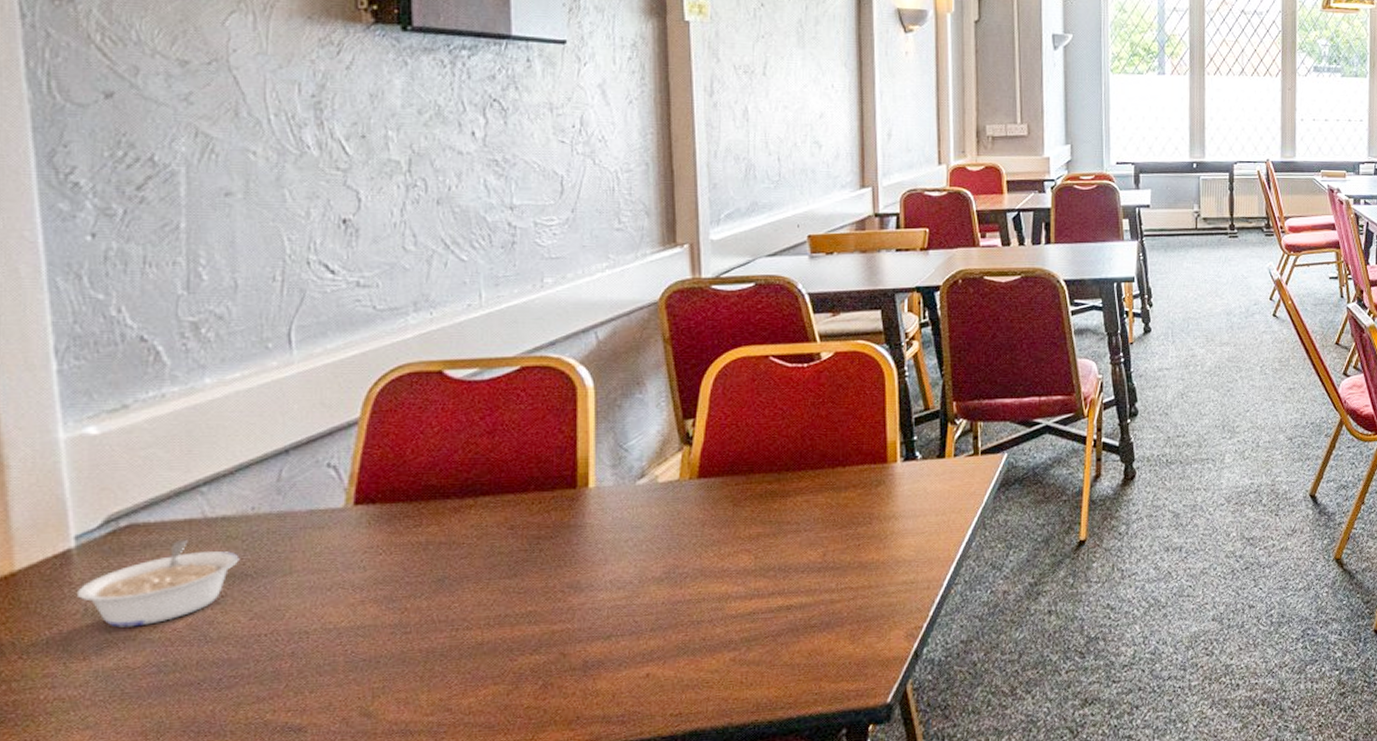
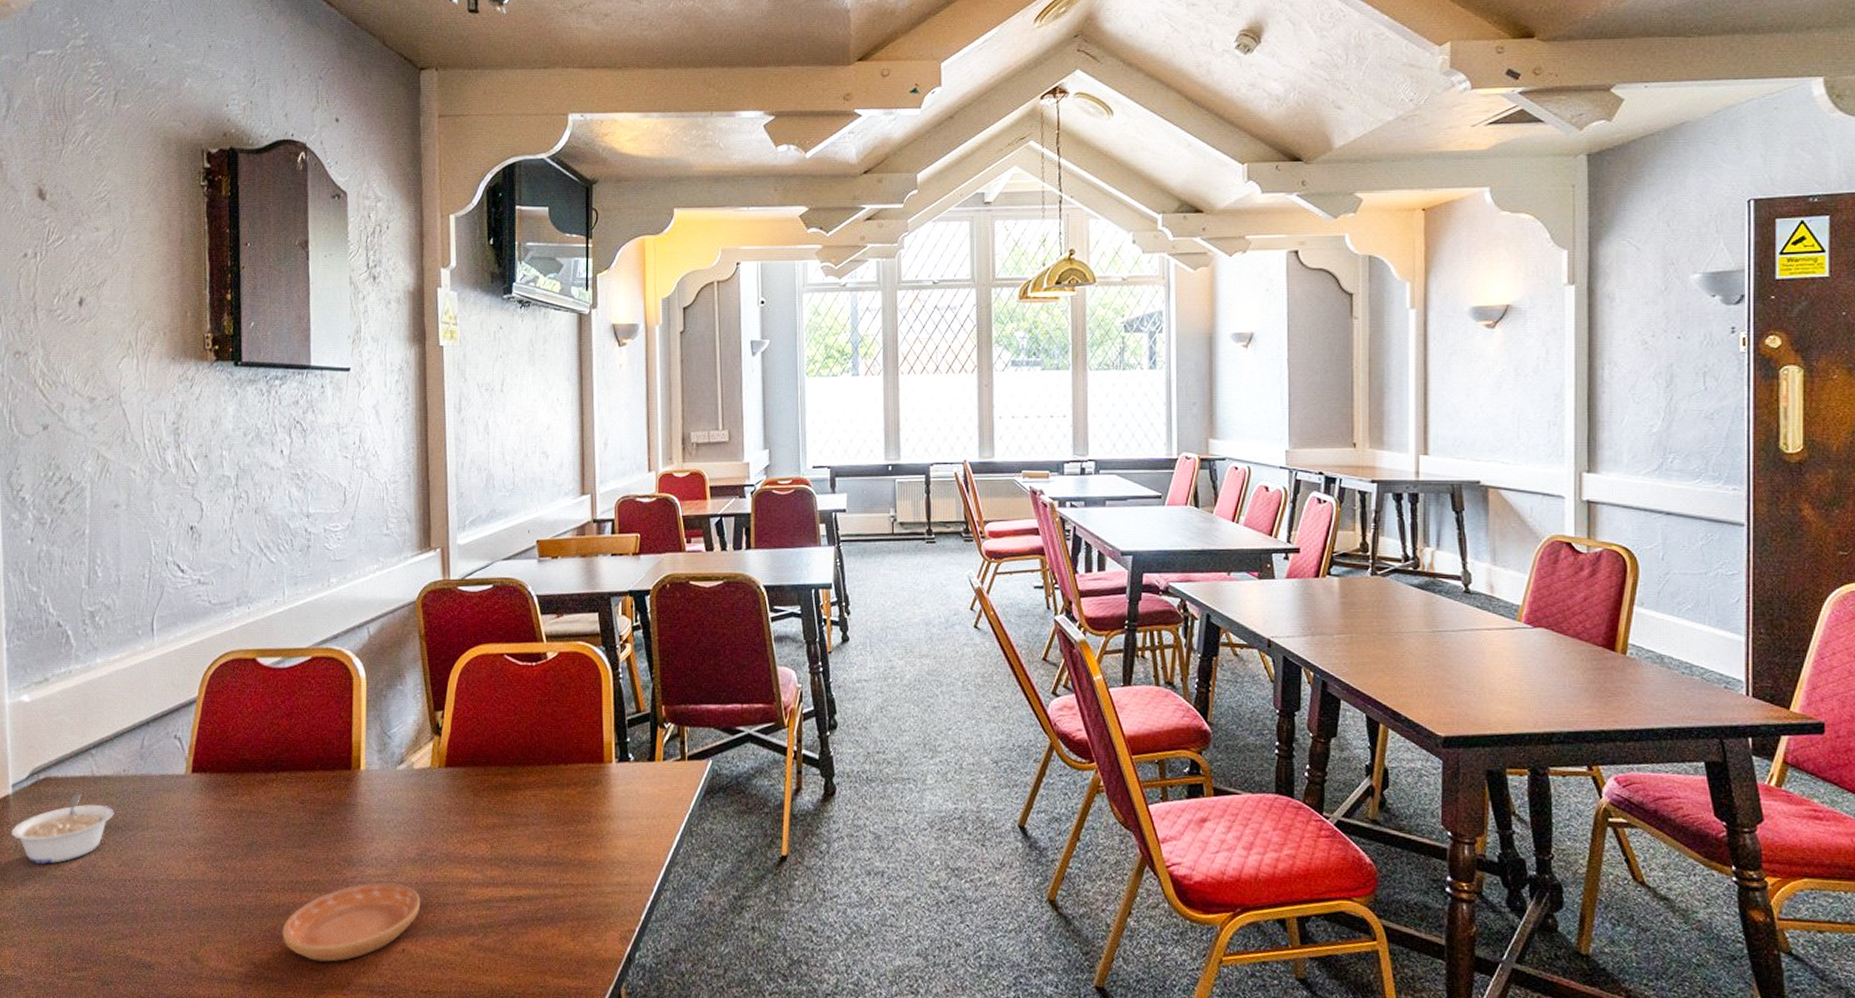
saucer: none [487,605,669,698] -> present [282,882,421,962]

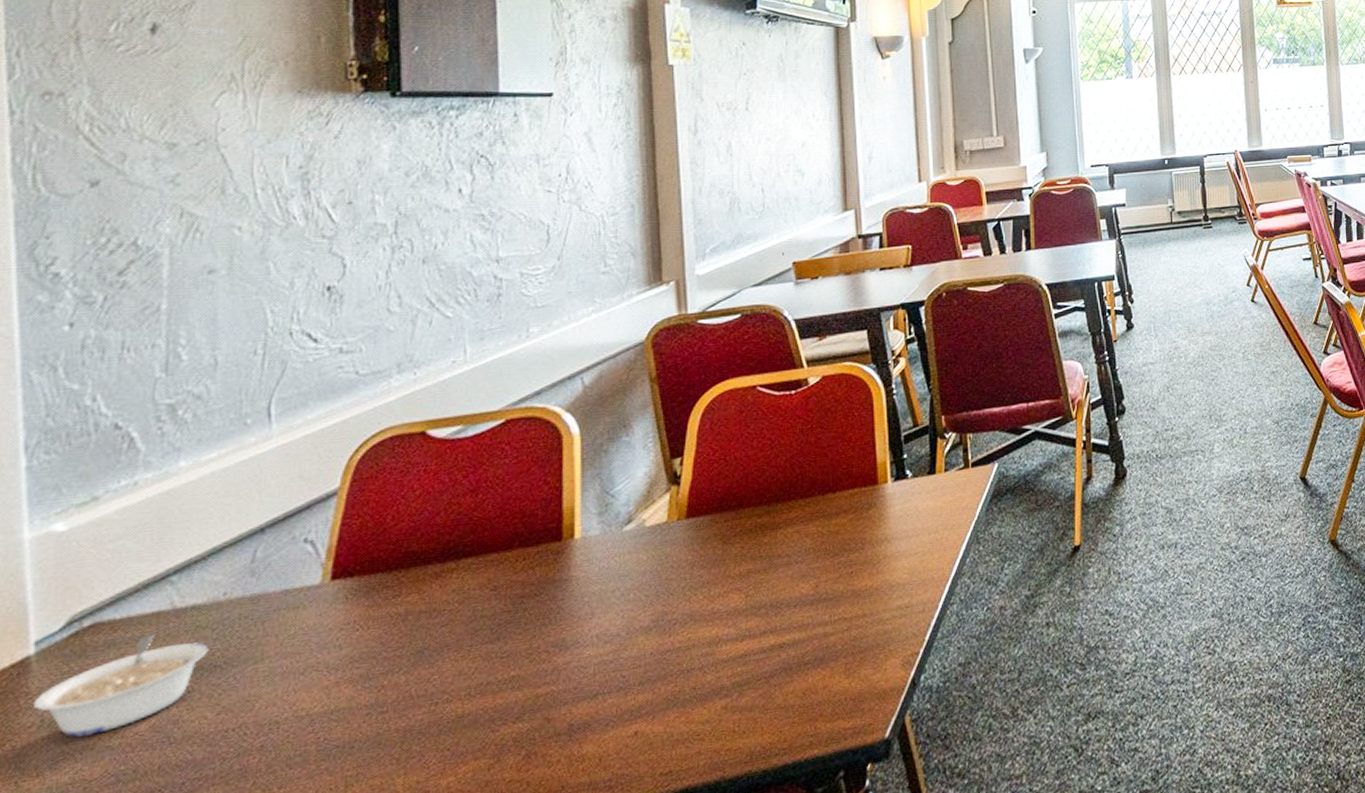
saucer: present [282,882,421,962] -> none [467,659,658,771]

